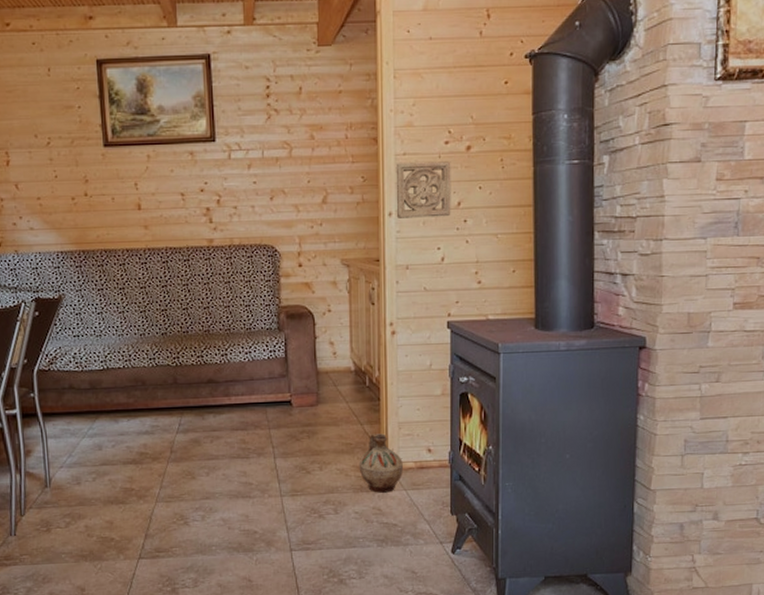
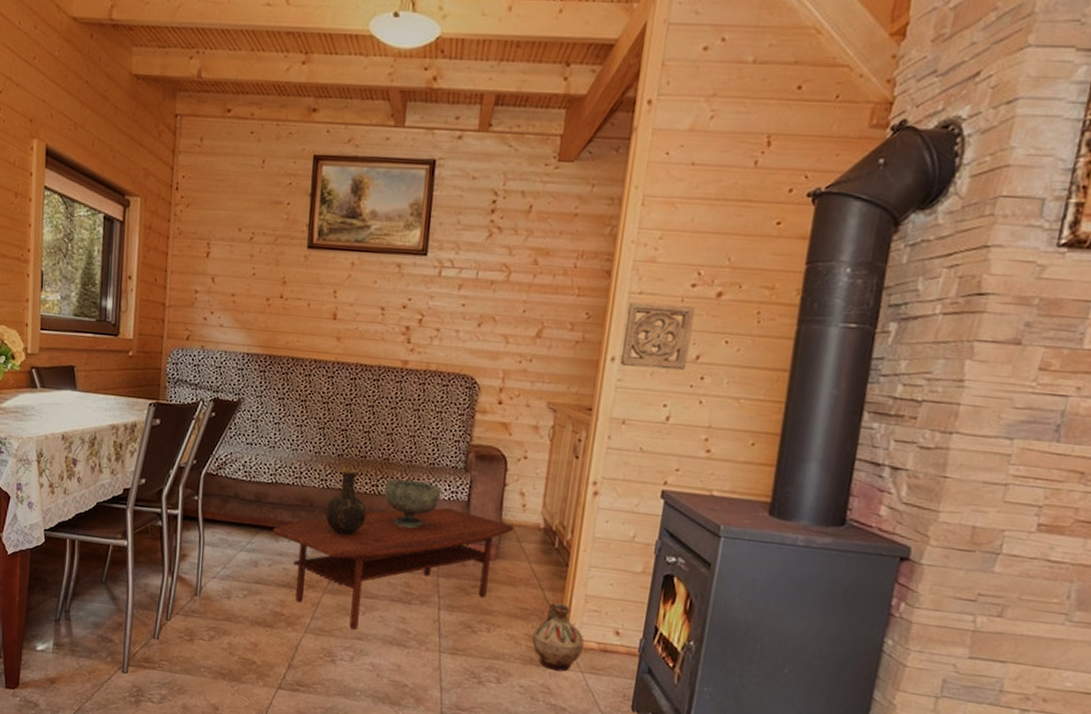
coffee table: none [111,365,329,491] -> present [273,507,515,630]
vase: none [158,345,197,406] -> present [325,468,367,535]
decorative bowl: none [209,346,261,391] -> present [384,479,442,529]

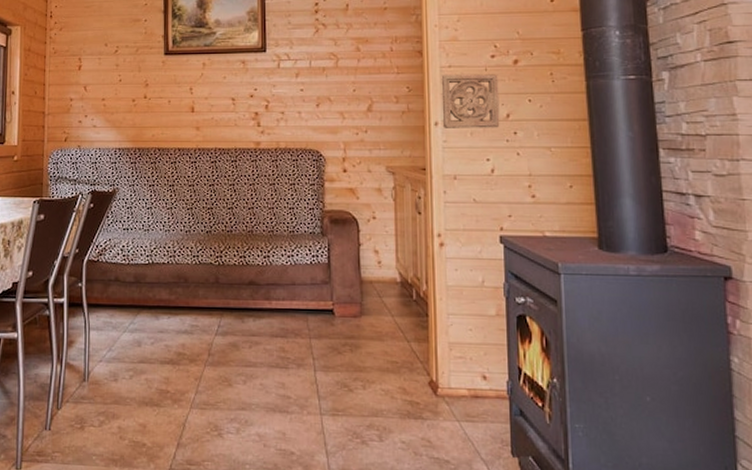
coffee table: present [273,507,515,630] -> none [153,271,374,400]
vase: present [325,468,367,535] -> none [200,244,238,306]
decorative bowl: present [384,479,442,529] -> none [251,248,303,295]
ceramic jug: present [532,602,585,672] -> none [405,353,456,422]

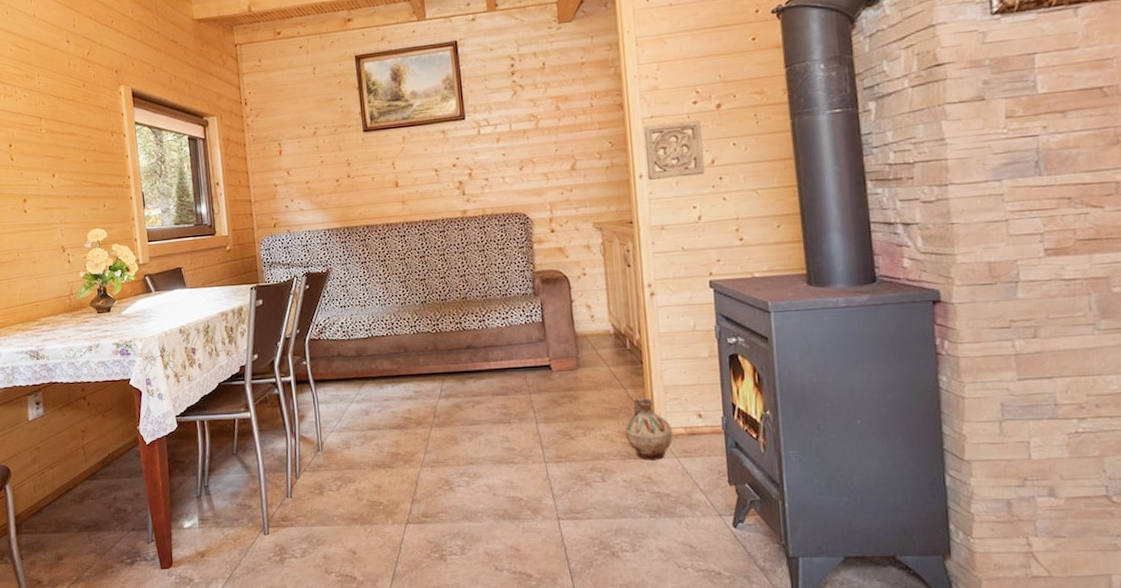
ceramic jug: none [405,353,456,422] -> present [624,398,673,460]

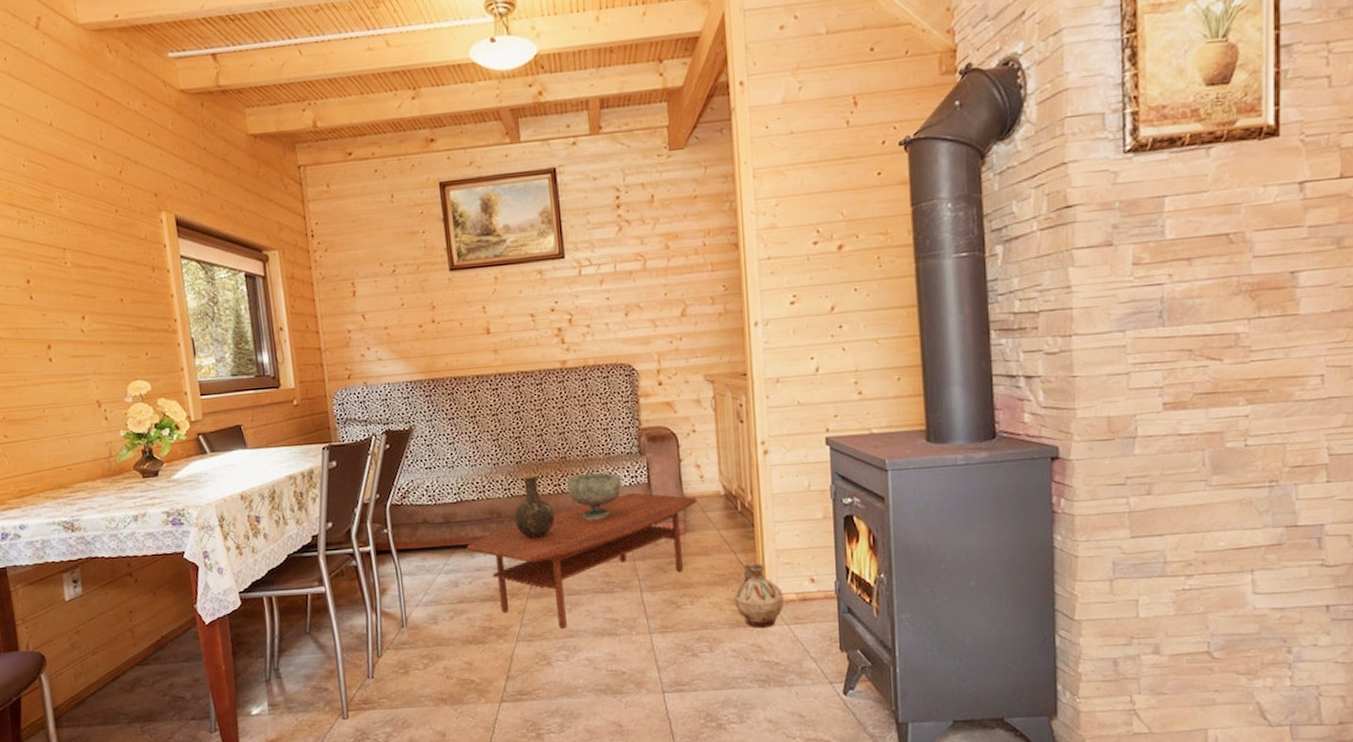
coffee table: none [376,330,588,456] -> present [466,492,697,629]
vase: none [419,312,457,372] -> present [514,474,555,539]
decorative bowl: none [467,312,518,356] -> present [566,472,622,521]
wall ornament: present [643,120,705,180] -> none [759,263,824,328]

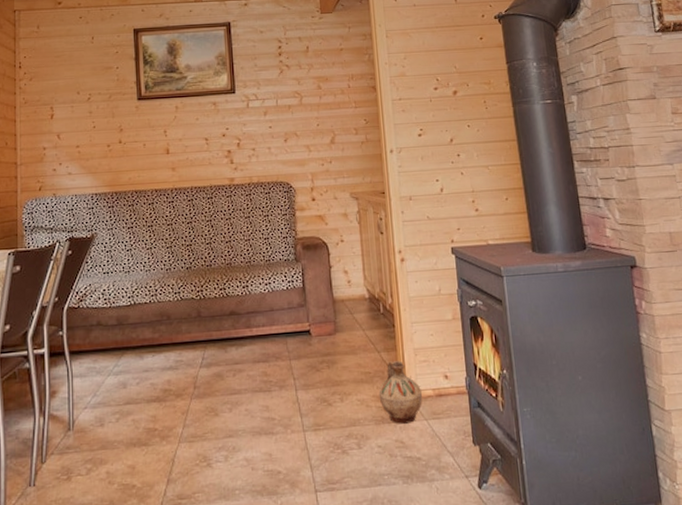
coffee table: present [466,492,697,629] -> none [137,296,345,429]
vase: present [514,474,555,539] -> none [182,278,220,340]
decorative bowl: present [566,472,622,521] -> none [231,277,280,322]

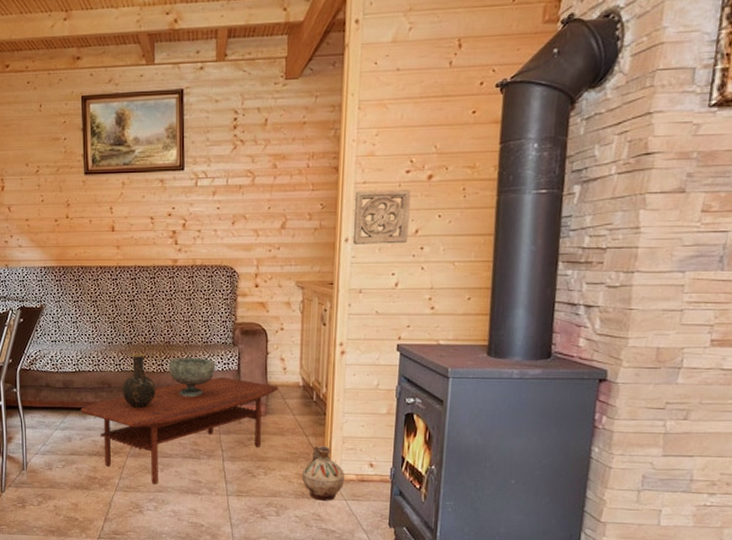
coffee table: none [137,296,345,429] -> present [80,377,279,484]
vase: none [182,278,220,340] -> present [122,354,156,408]
decorative bowl: none [231,277,280,322] -> present [168,357,216,397]
wall ornament: none [393,104,446,155] -> present [352,190,411,244]

